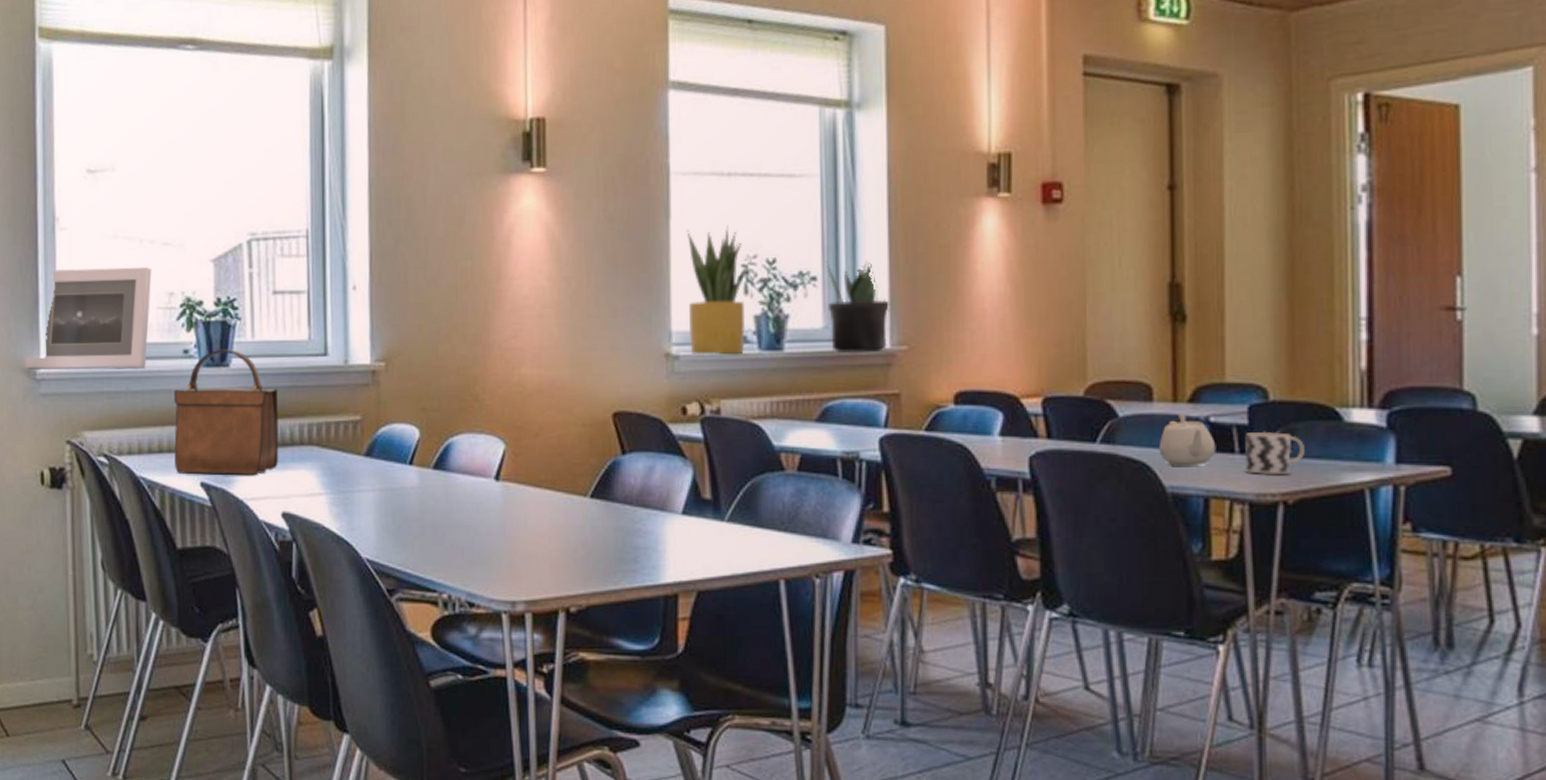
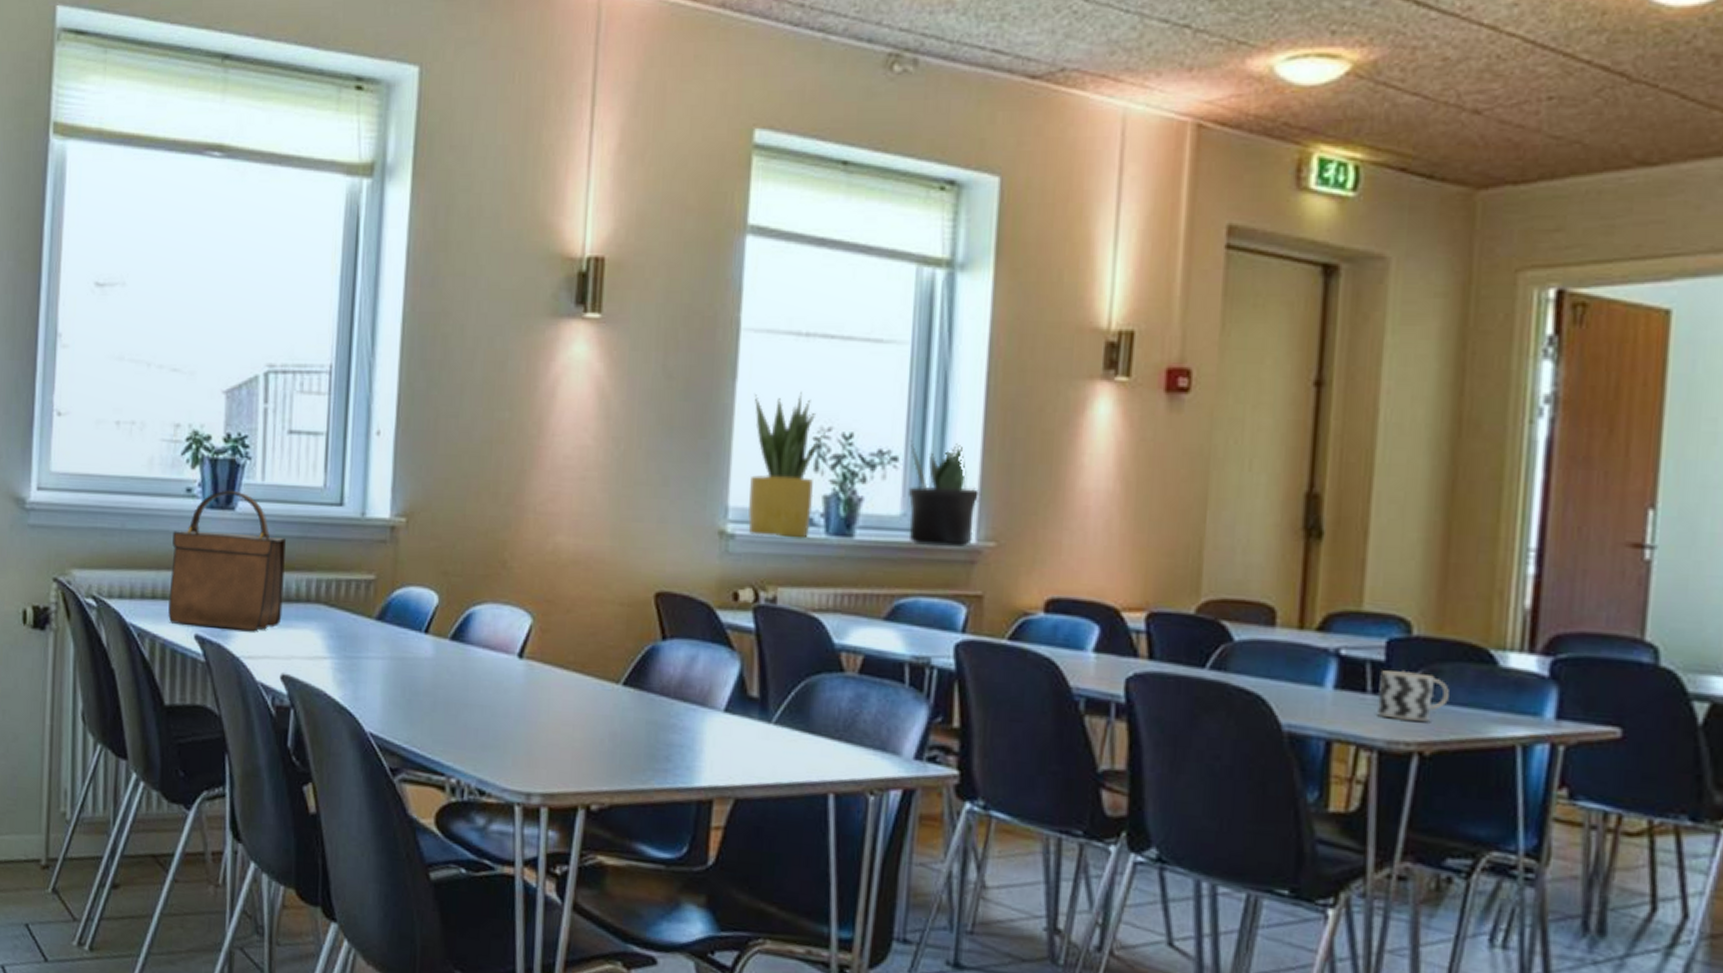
picture frame: present [25,266,152,370] -> none [14,390,158,505]
teapot: present [1158,413,1216,467] -> none [1277,642,1345,705]

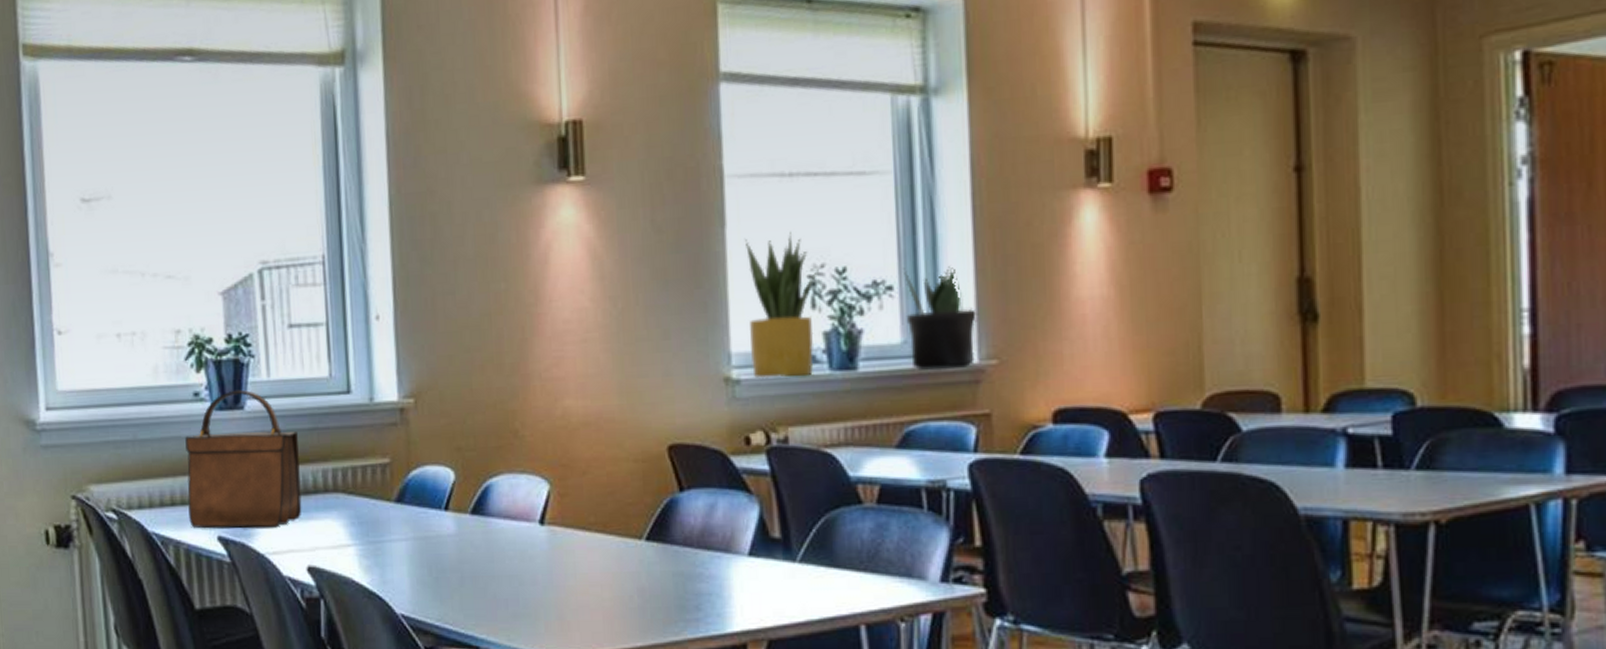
cup: present [1377,670,1449,721] -> none [1388,442,1459,491]

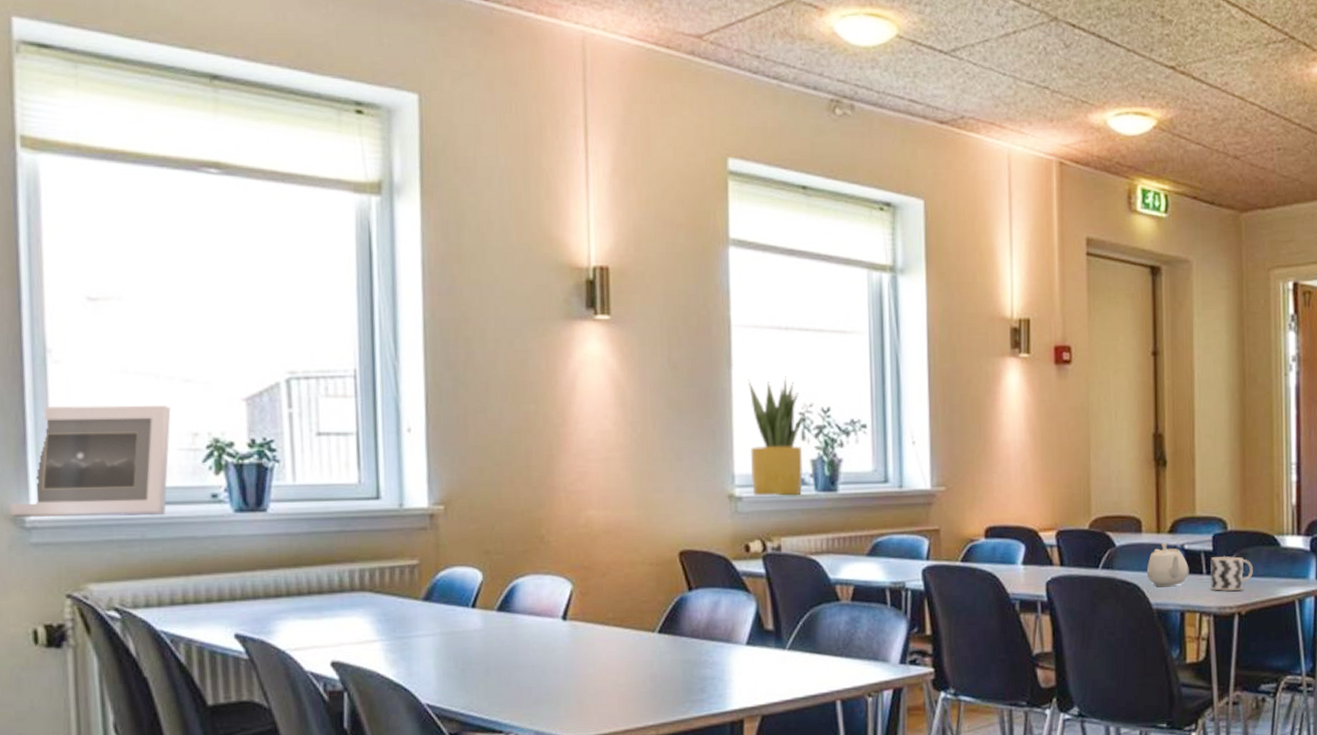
picture frame: none [23,302,156,420] -> present [9,404,171,517]
handbag: present [185,390,302,529] -> none [201,494,327,627]
planter: present [903,266,976,370] -> none [875,411,929,494]
teapot: none [1289,424,1356,486] -> present [1146,542,1189,587]
cup: none [1388,442,1459,491] -> present [1209,555,1253,591]

